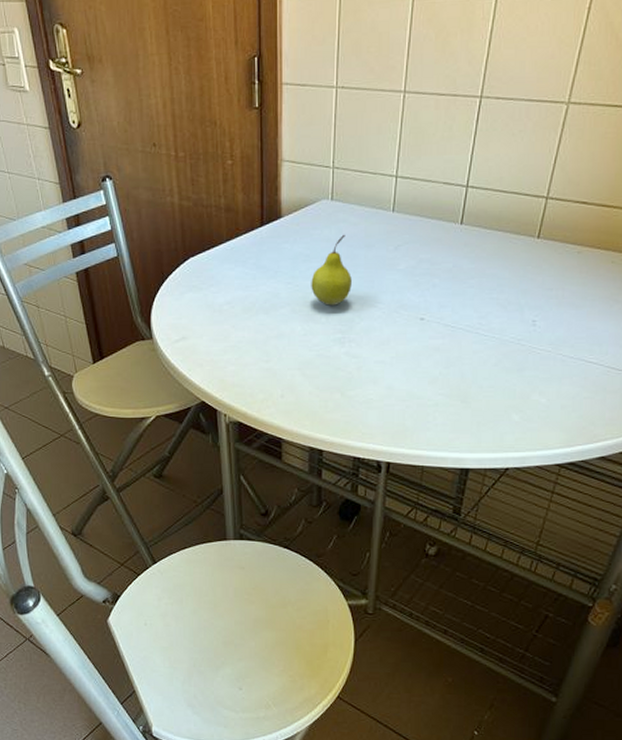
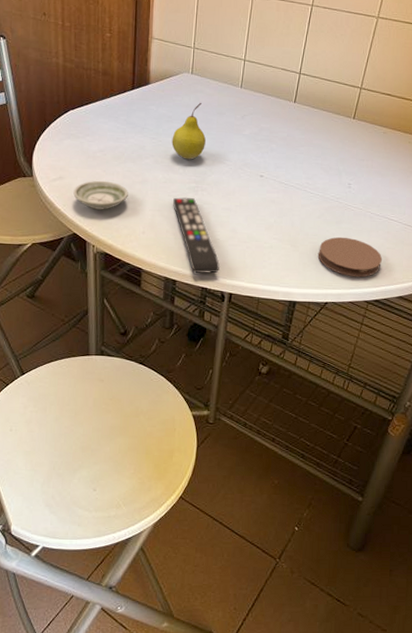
saucer: none [199,338,262,373] -> present [73,180,128,210]
remote control: none [316,352,375,441] -> present [173,197,221,274]
coaster: none [495,387,579,436] -> present [318,237,383,278]

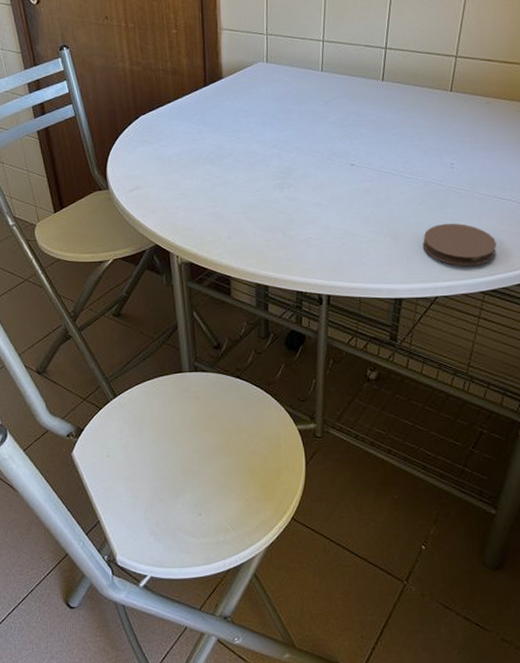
saucer: present [73,180,128,210] -> none [152,186,210,218]
fruit: present [172,102,206,160] -> none [251,92,288,155]
remote control: present [173,197,221,274] -> none [258,196,315,277]

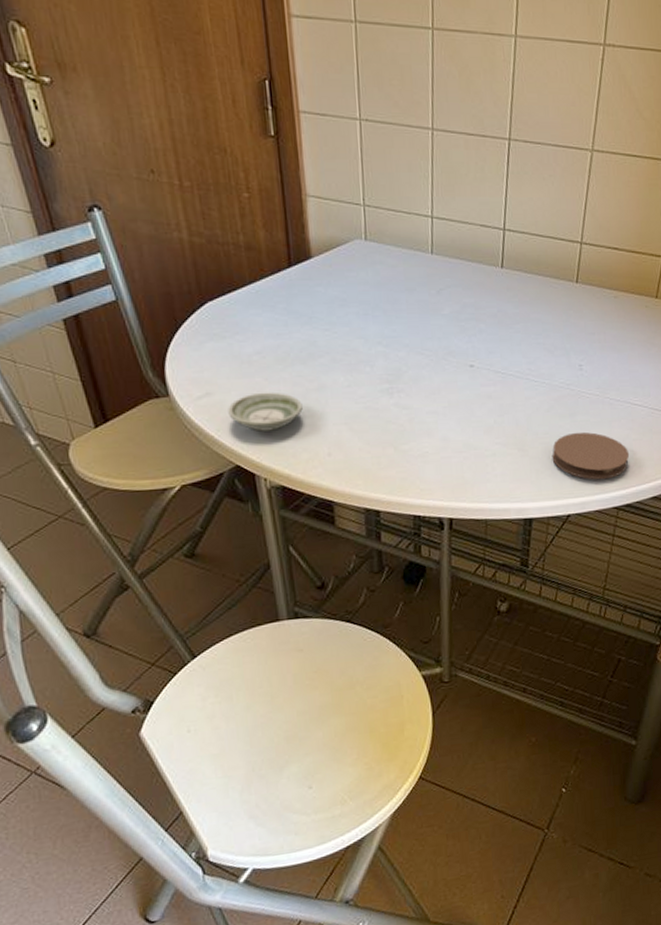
saucer: none [152,186,210,218] -> present [228,392,303,432]

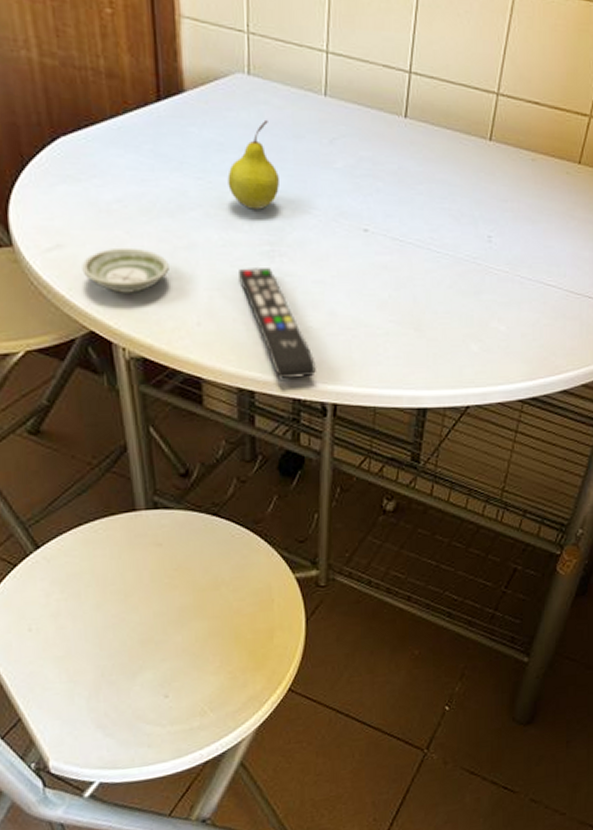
fruit: none [350,277,395,354] -> present [227,119,279,210]
remote control: none [363,403,434,500] -> present [239,268,317,380]
coaster: present [552,432,630,480] -> none [452,313,539,369]

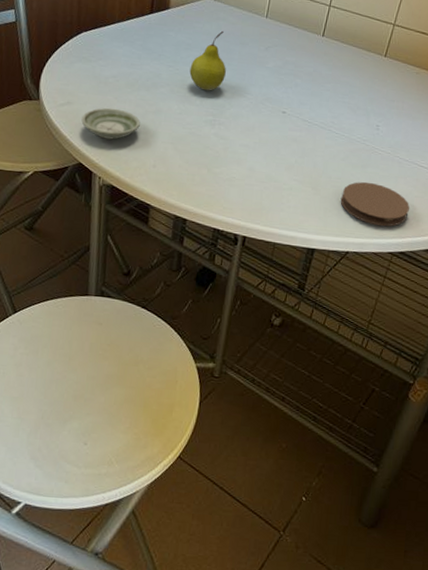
remote control: present [239,268,317,380] -> none [187,130,235,214]
coaster: none [452,313,539,369] -> present [340,181,410,227]

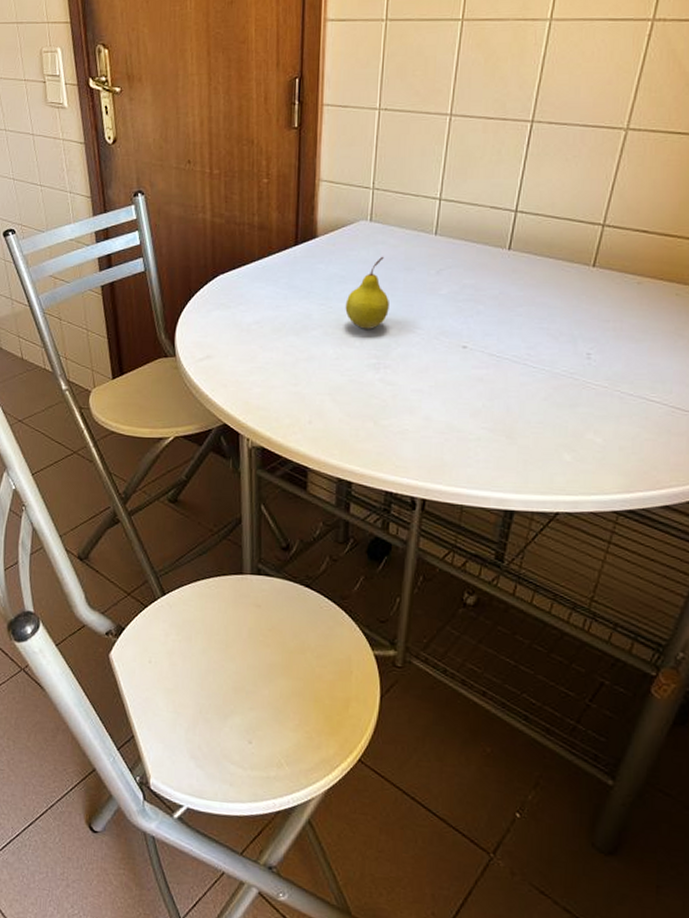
saucer: present [81,107,140,140] -> none [223,358,291,395]
coaster: present [340,181,410,227] -> none [544,424,639,480]

